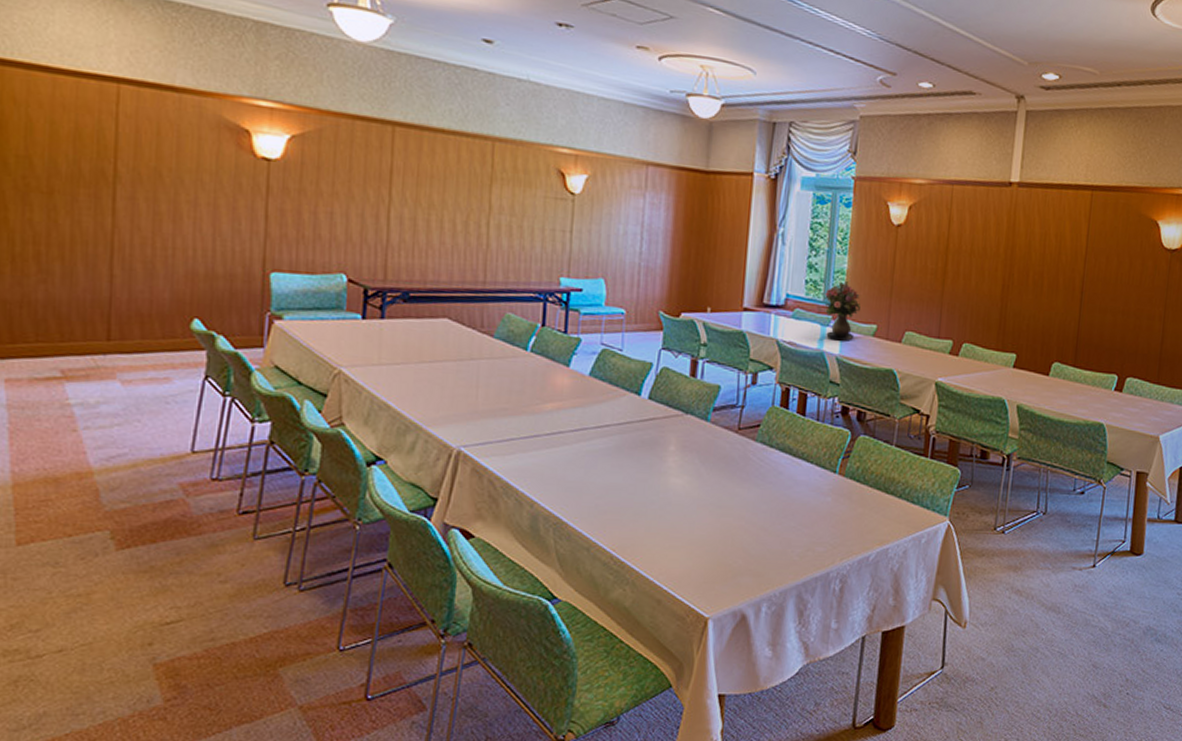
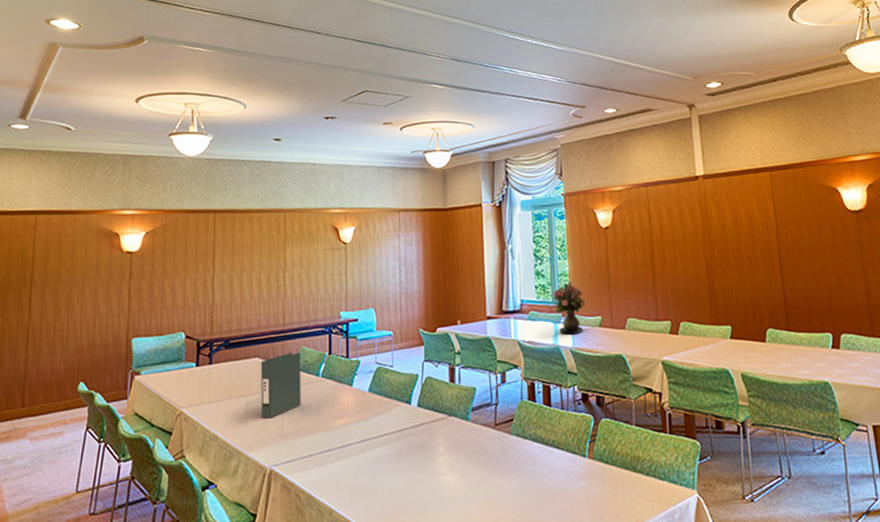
binder: none [448,317,505,392] -> present [261,352,301,419]

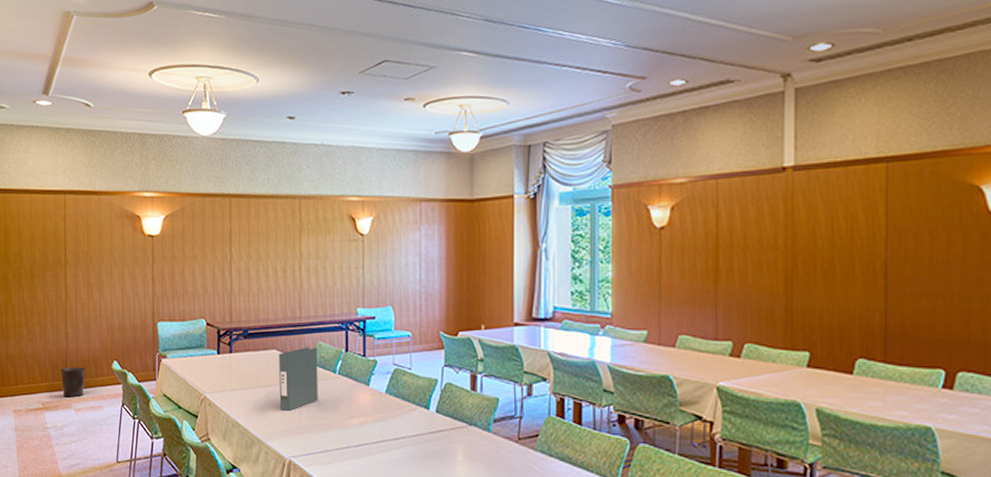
waste bin: none [16,391,47,426] -> present [60,367,86,398]
bouquet: present [552,281,585,335] -> none [590,288,628,349]

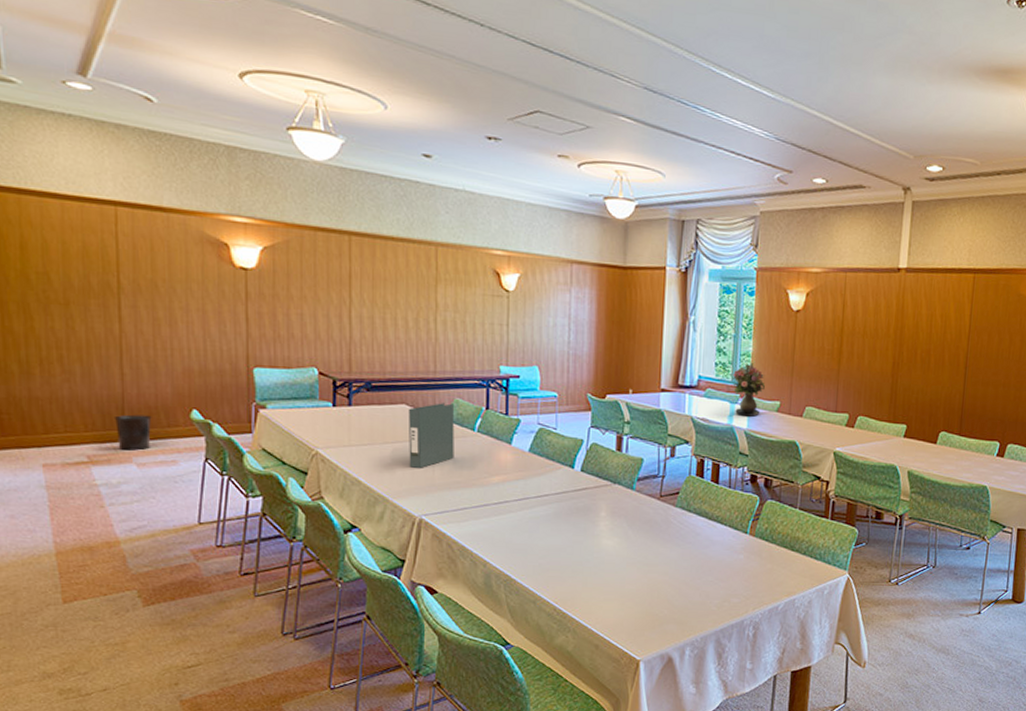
bouquet: none [590,288,628,349] -> present [731,362,765,417]

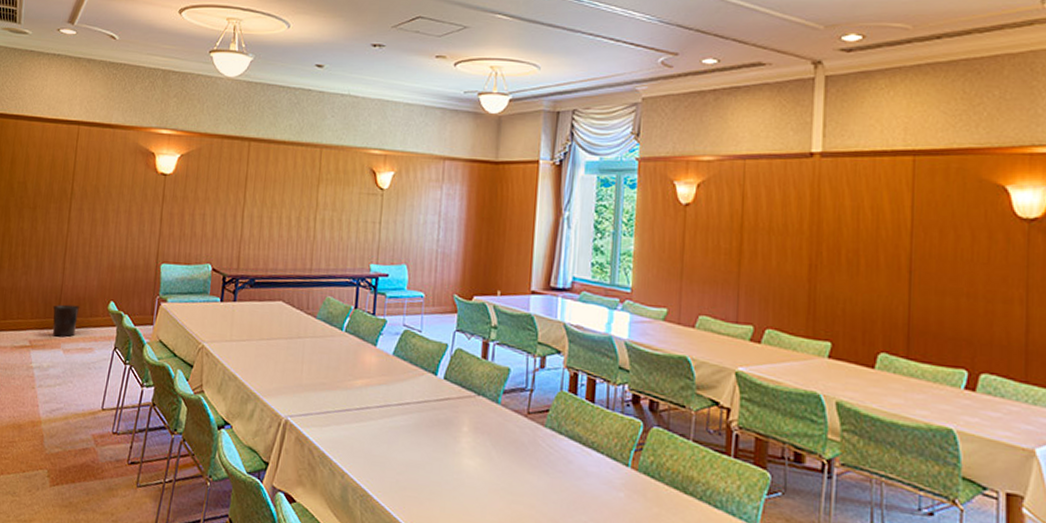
binder: present [409,403,455,468] -> none [280,300,326,367]
bouquet: present [731,362,765,417] -> none [610,262,649,326]

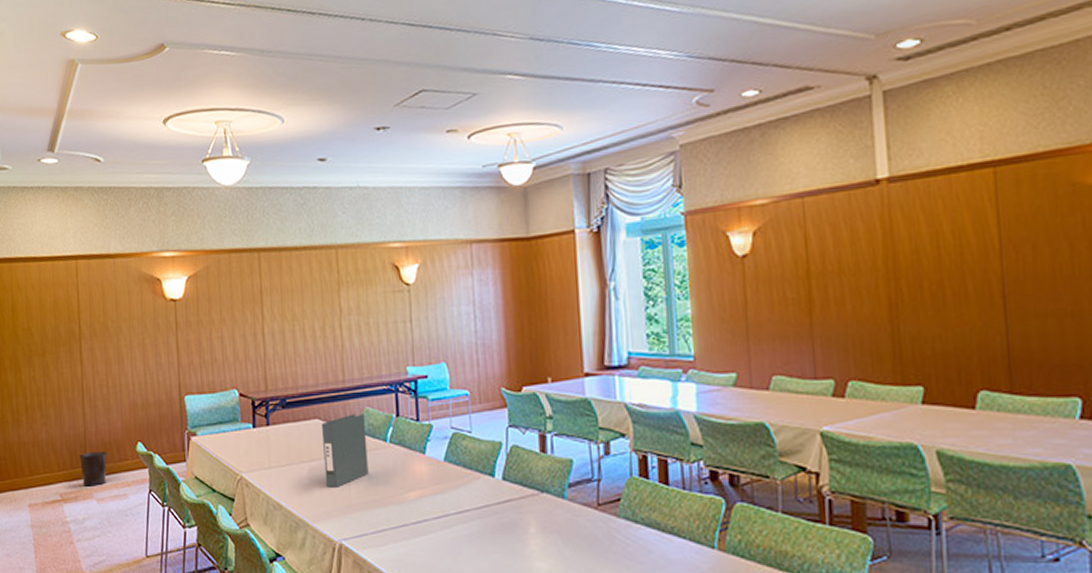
binder: none [280,300,326,367] -> present [322,413,369,487]

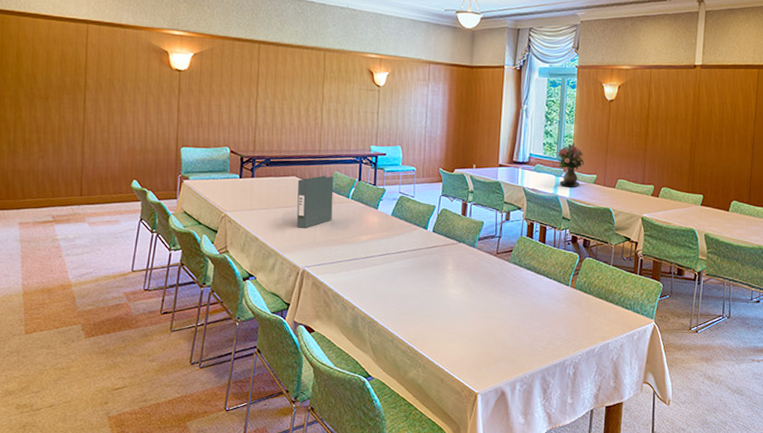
waste bin: present [79,451,107,487] -> none [74,184,103,212]
bouquet: none [669,327,713,396] -> present [557,142,584,188]

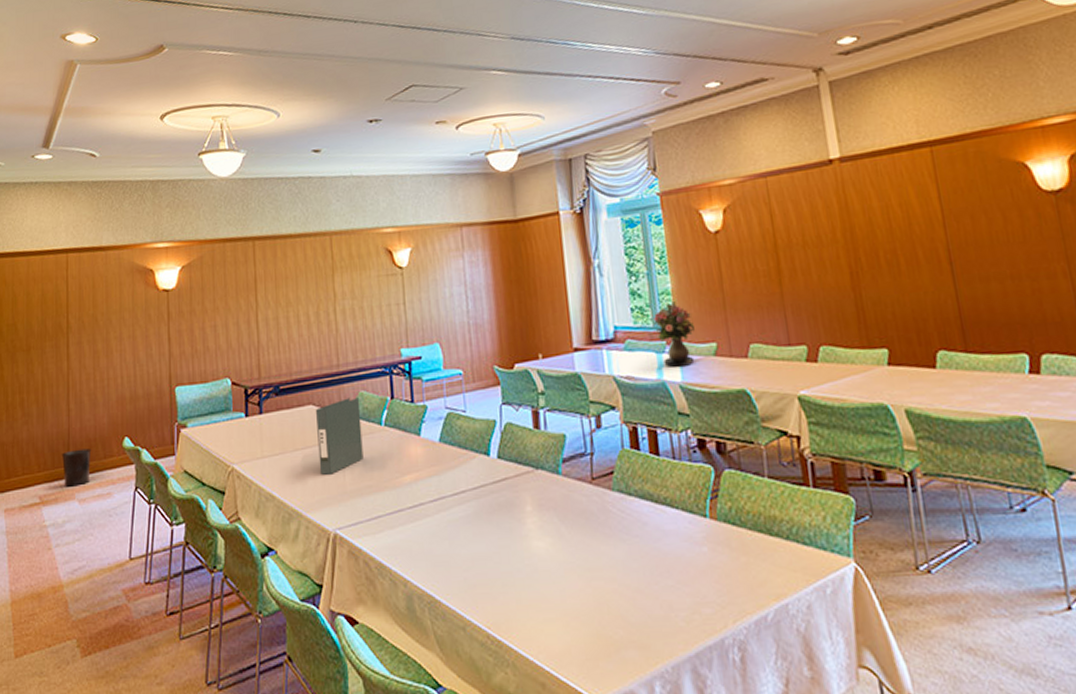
waste bin: none [74,184,103,212] -> present [61,448,92,487]

